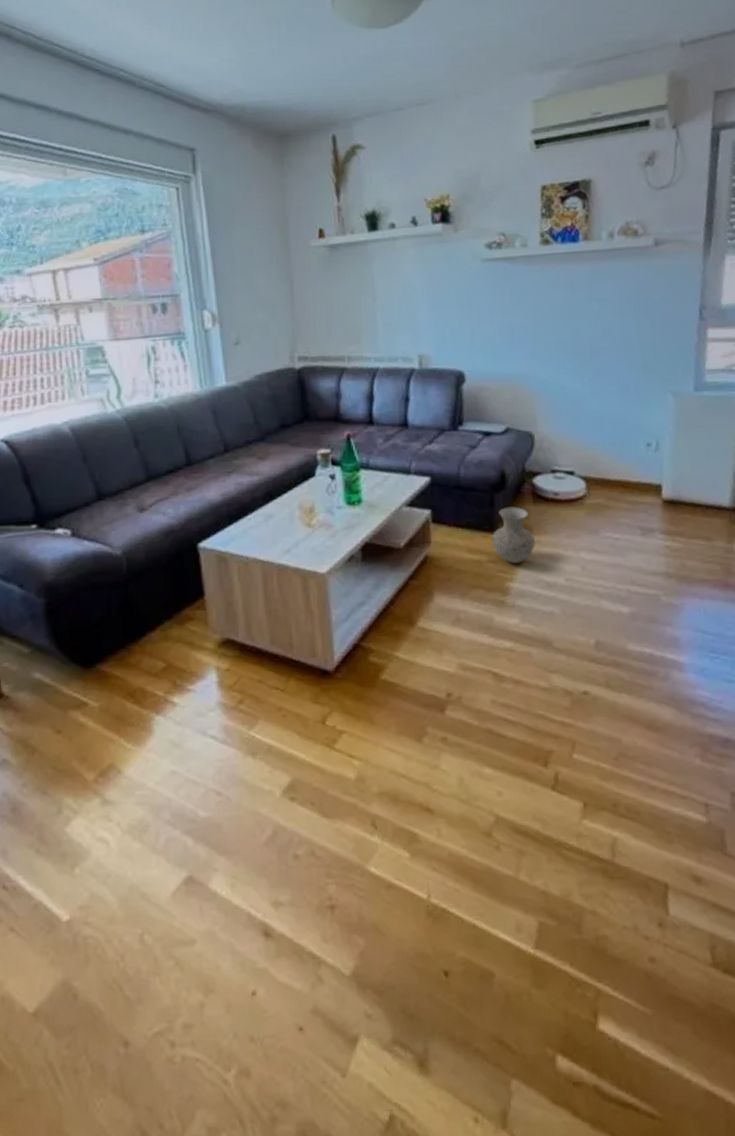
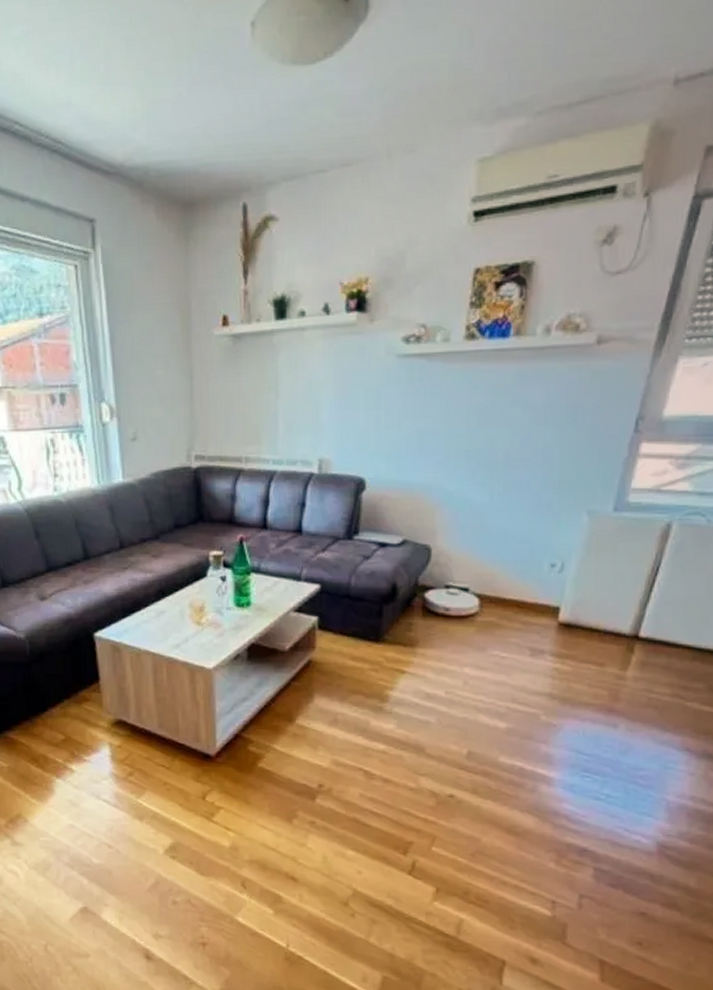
vase: present [492,506,535,564] -> none [376,619,419,673]

